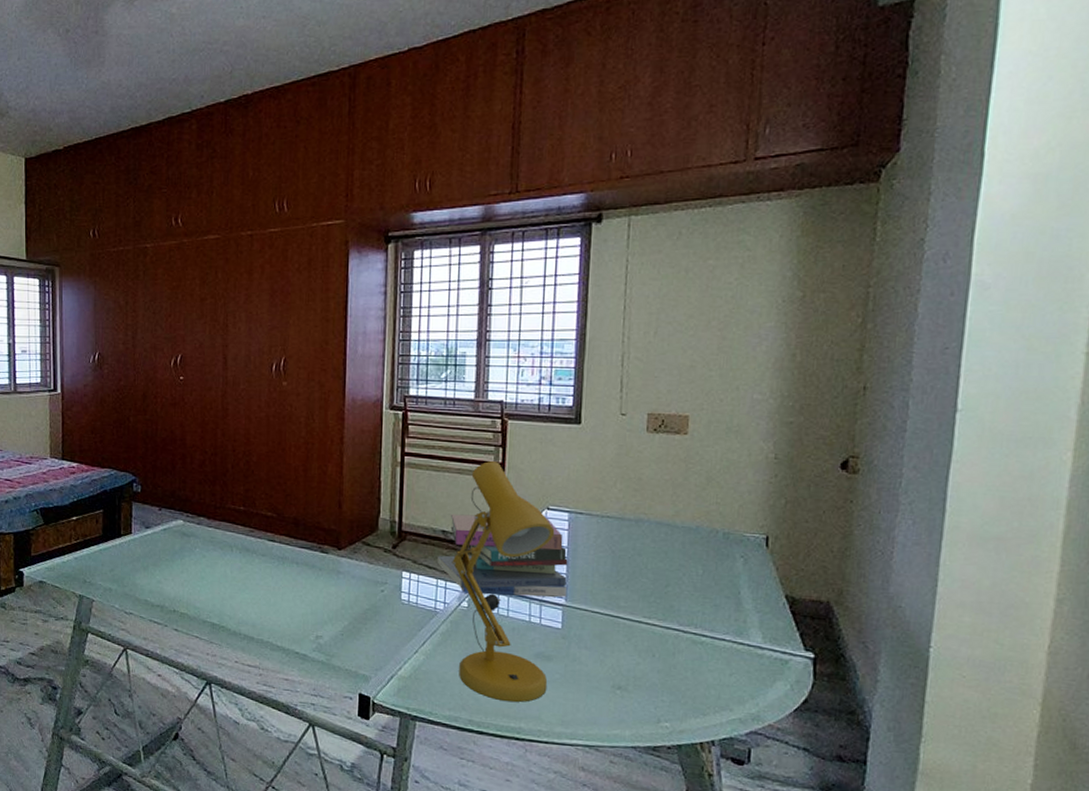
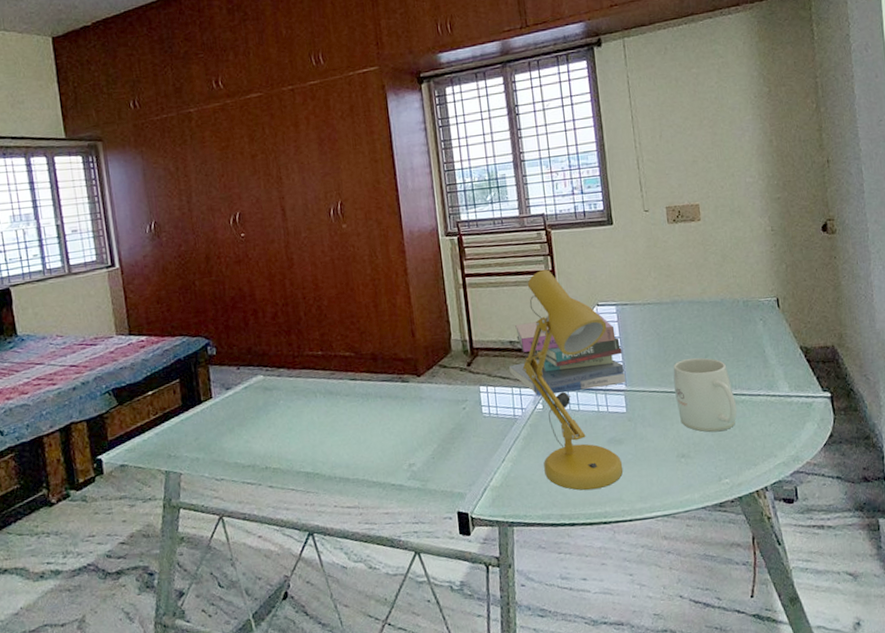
mug: none [621,584,694,671] -> present [673,357,738,432]

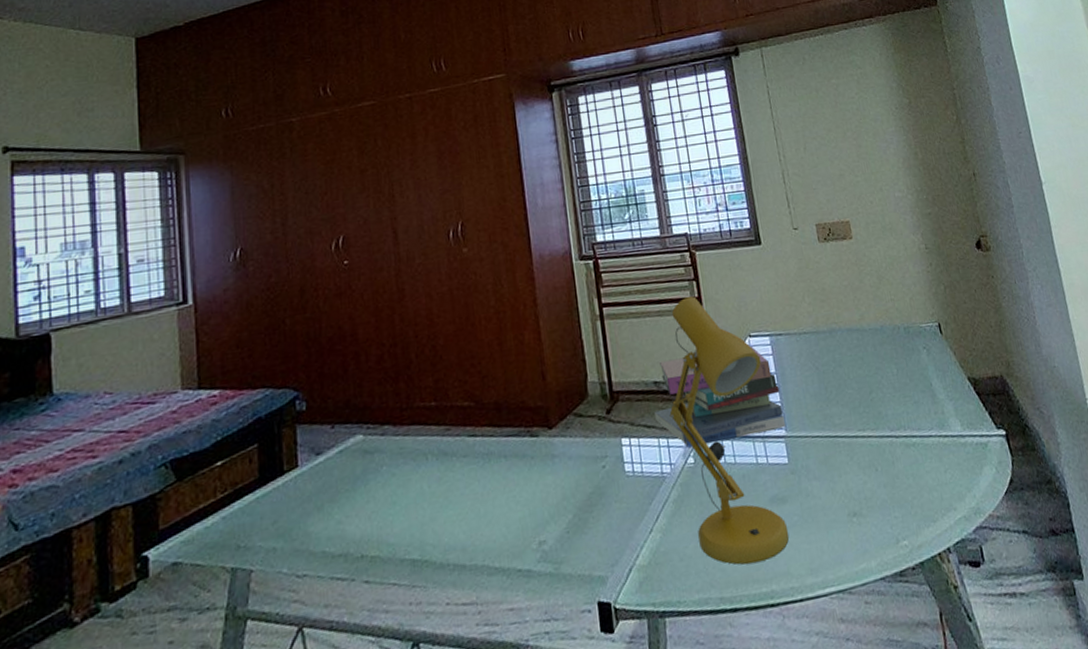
mug: present [673,357,738,432] -> none [836,394,910,484]

